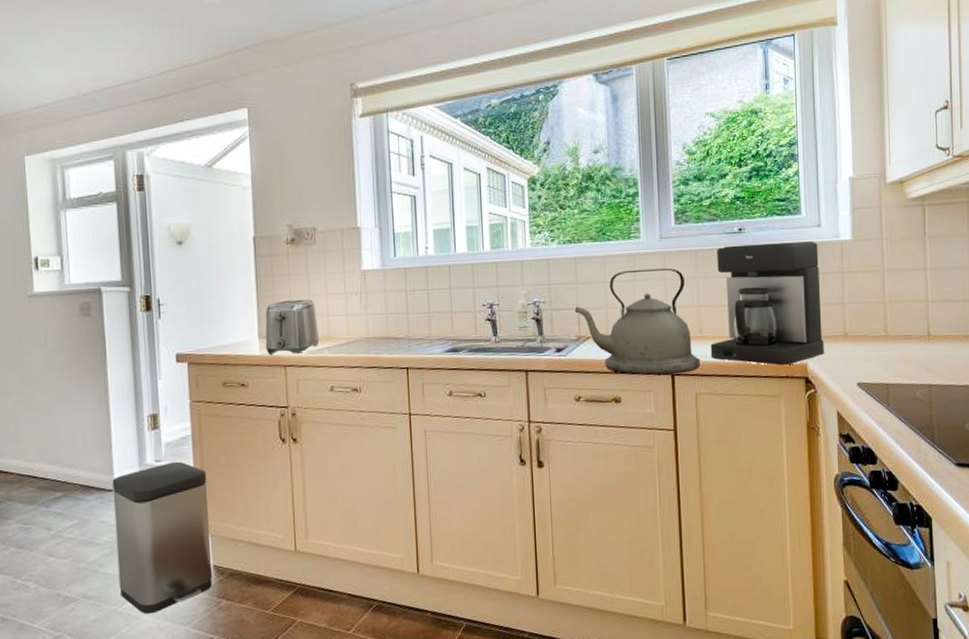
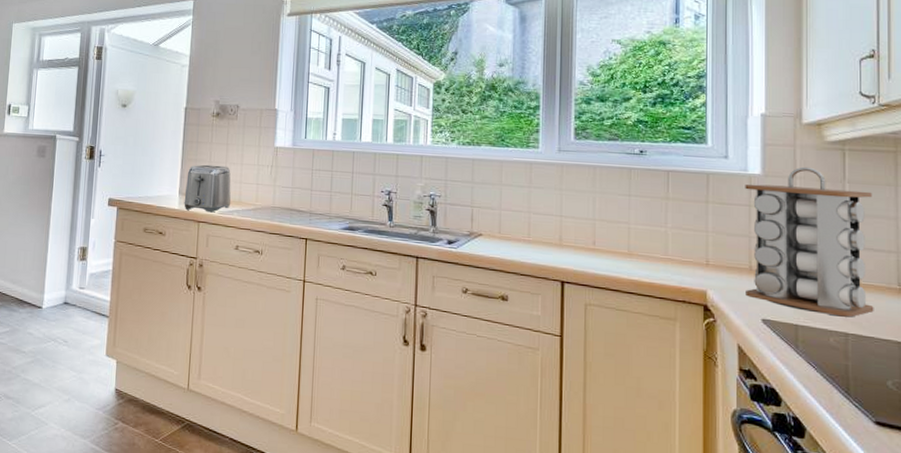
pedal bin: present [112,461,213,614] -> none [35,290,121,422]
kettle: present [574,268,701,376] -> none [468,176,592,283]
coffee maker: present [710,241,824,366] -> none [603,165,726,290]
spice rack: none [837,226,953,370] -> present [745,166,874,318]

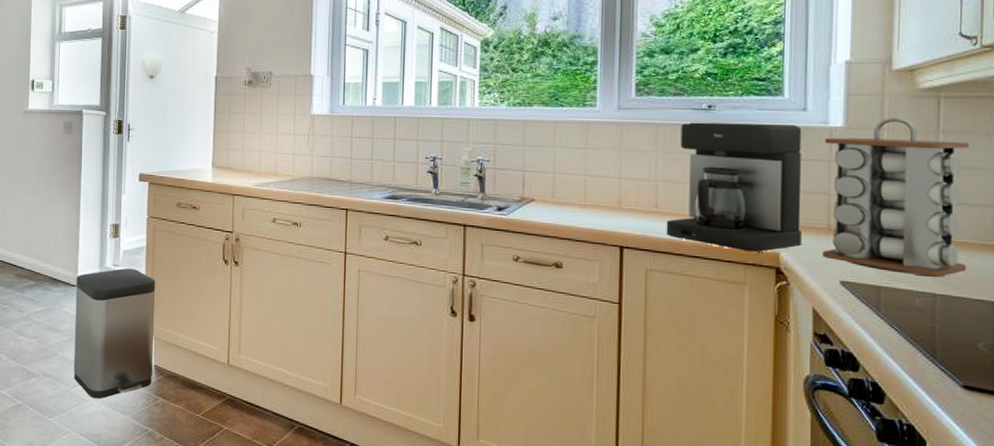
pedal bin: none [35,290,121,422] -> present [73,268,156,399]
toaster: present [184,164,231,213] -> none [217,135,267,185]
coffee maker: none [603,165,726,290] -> present [666,122,802,253]

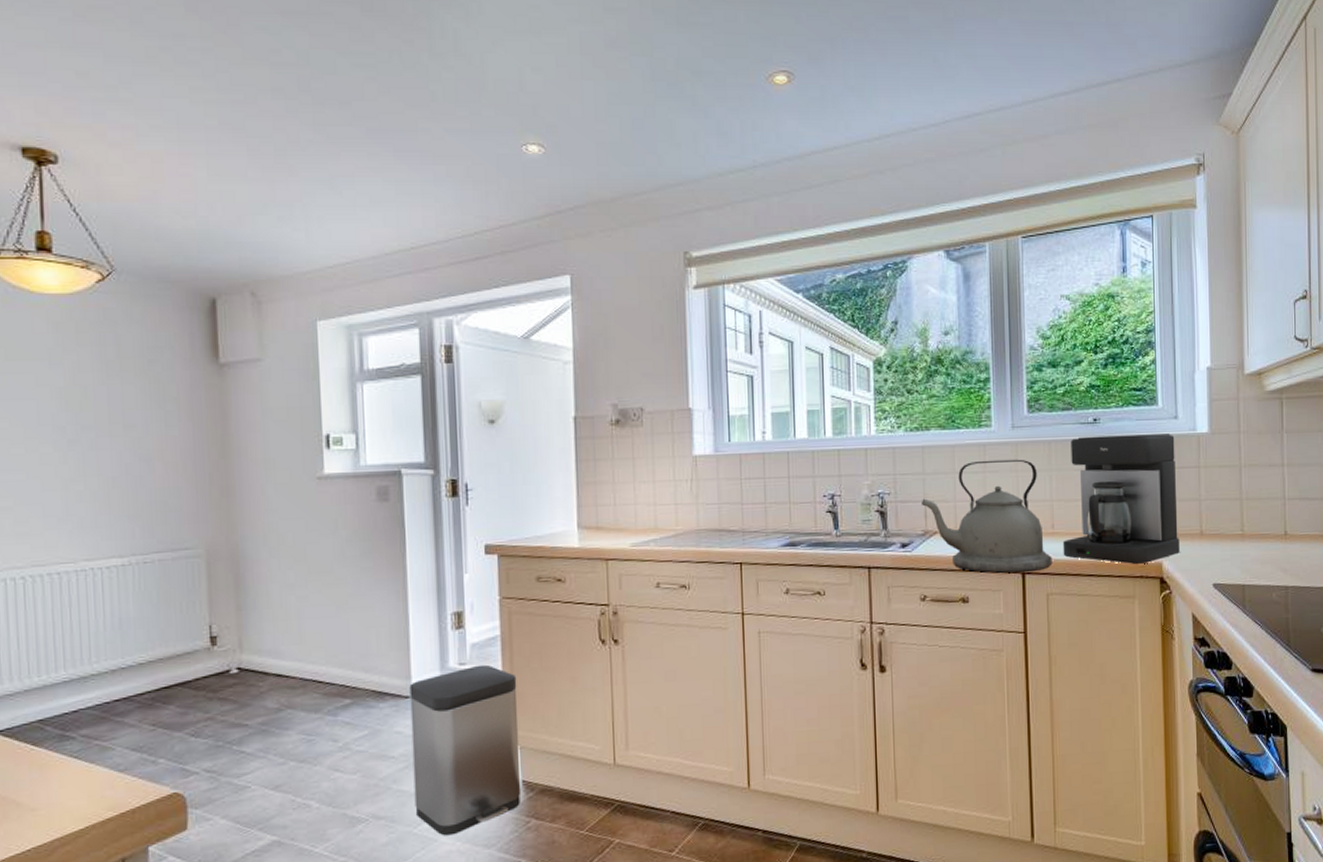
kettle: none [519,137,654,248] -> present [921,459,1052,574]
spice rack: present [823,117,969,277] -> none [1194,420,1310,571]

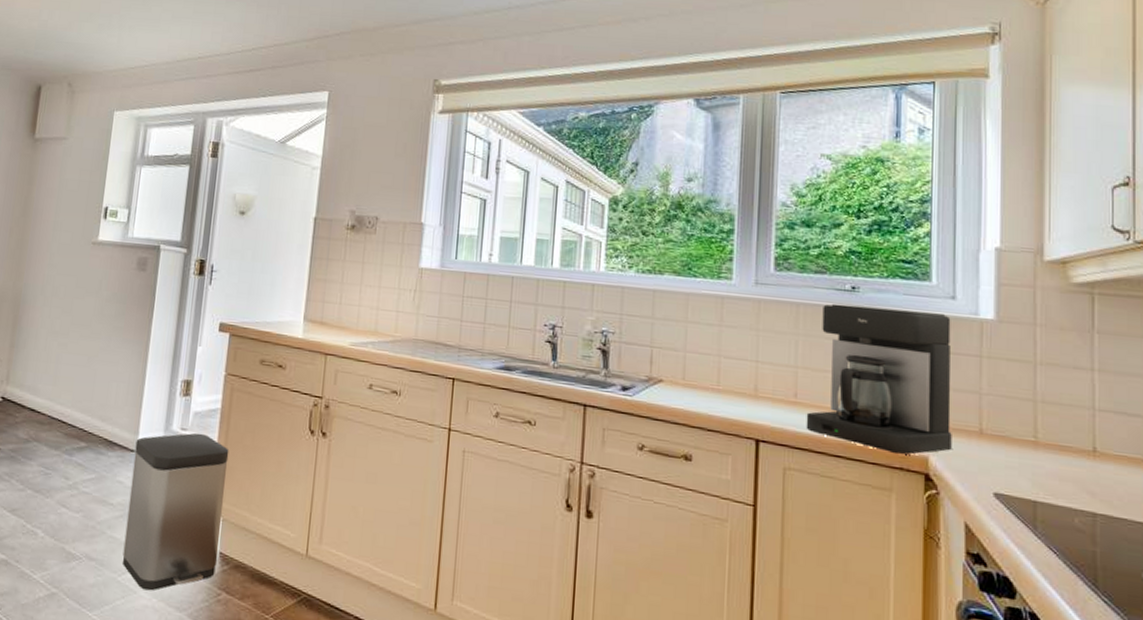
kettle: present [921,459,1052,574] -> none [647,313,793,442]

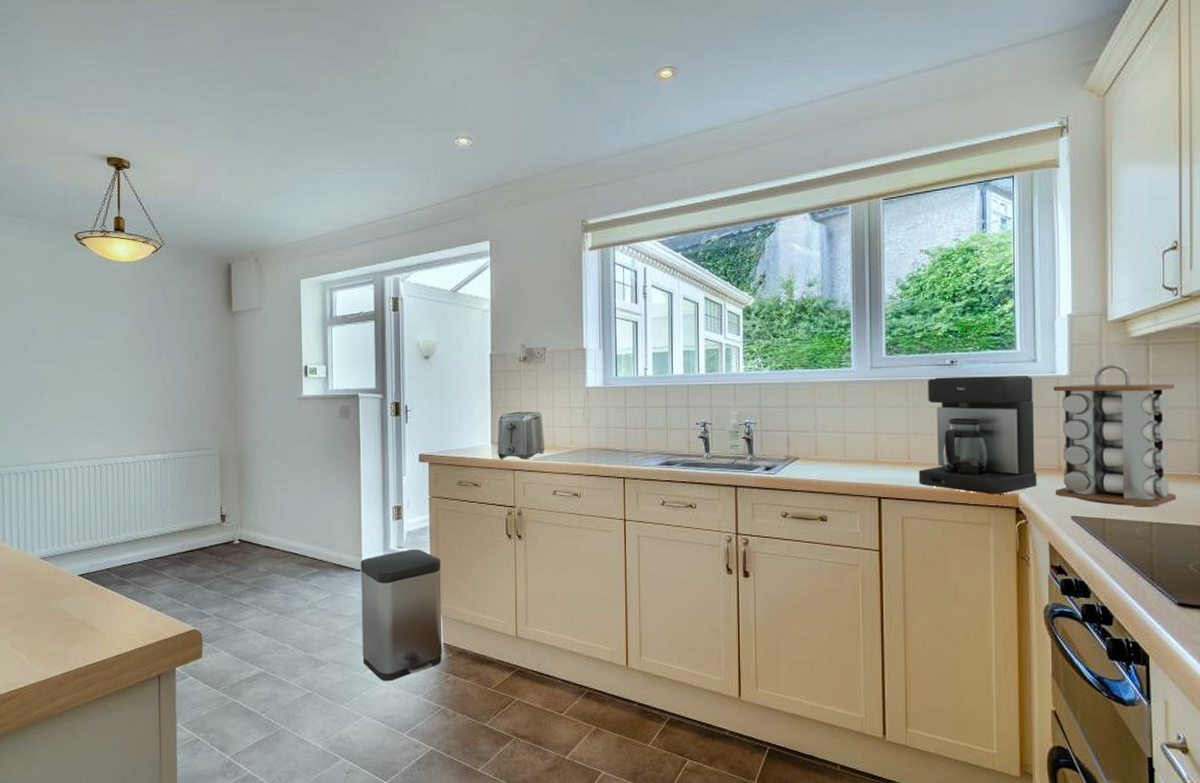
toaster: none [309,286,366,344] -> present [497,411,546,460]
spice rack: none [975,312,1127,494] -> present [1053,364,1177,507]

